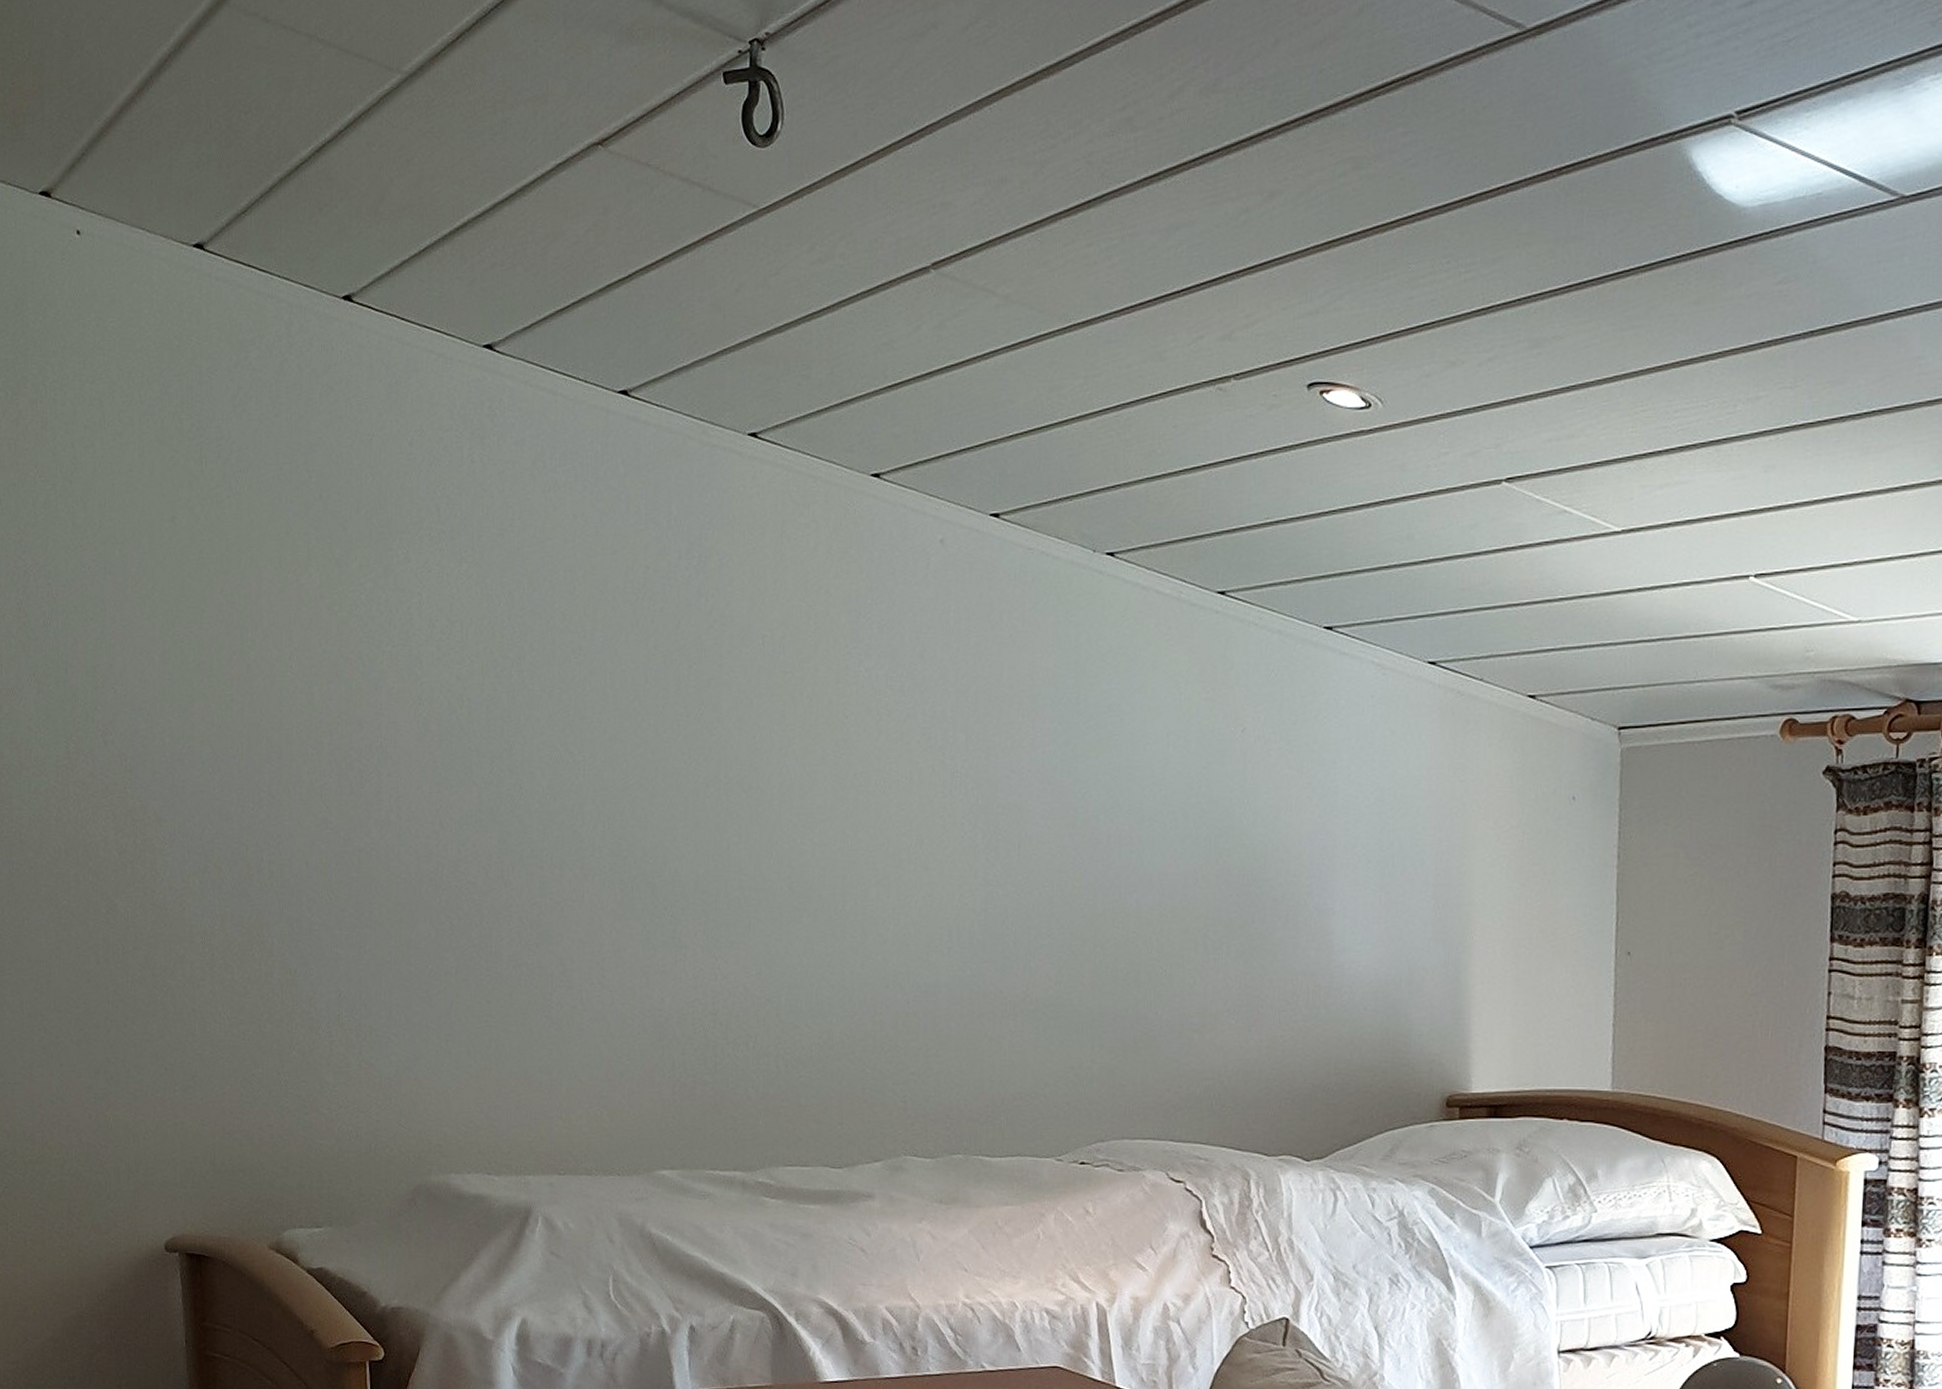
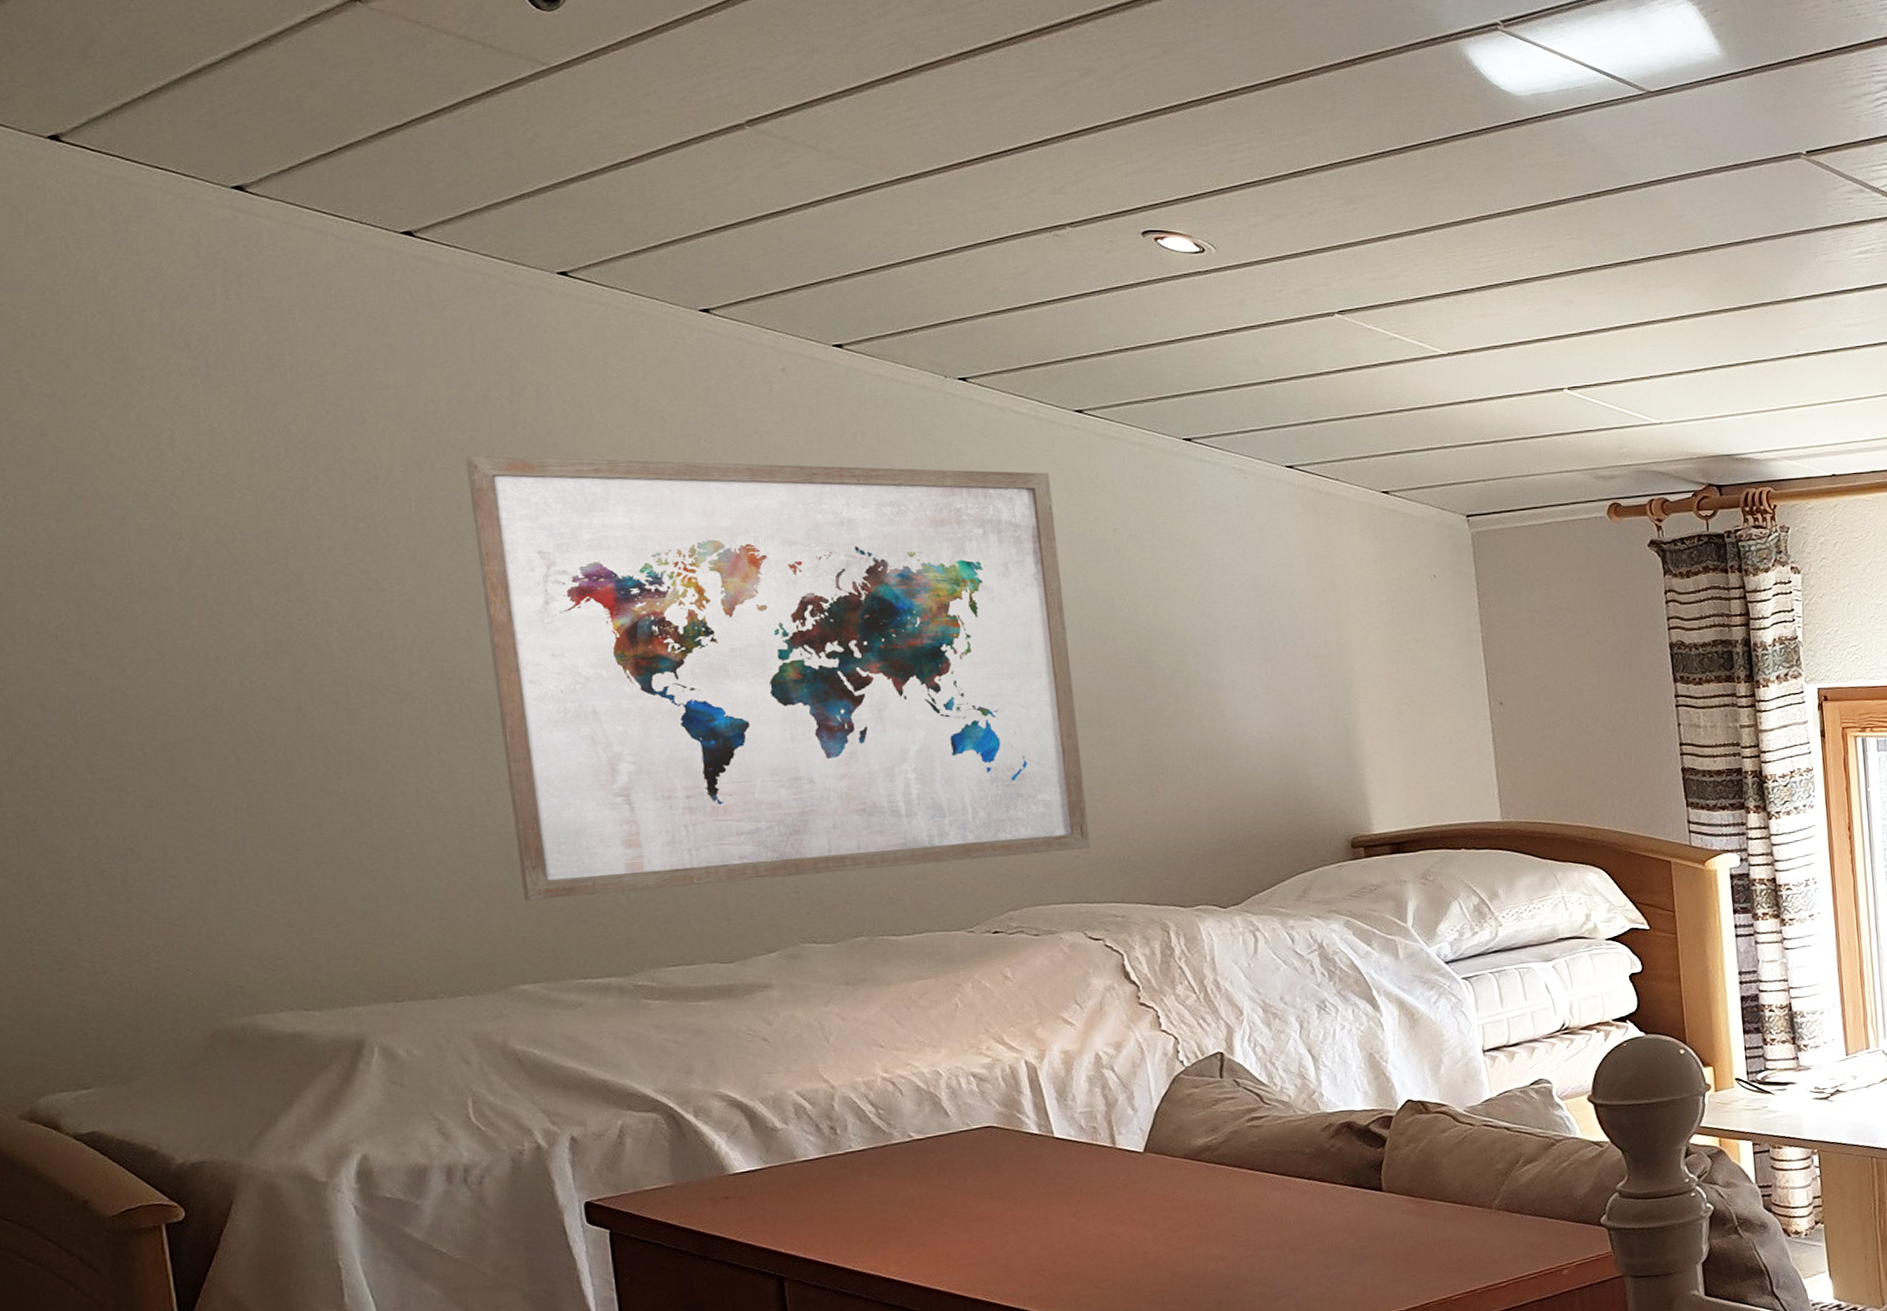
wall art: none [654,627,1185,1087] -> present [465,455,1091,901]

